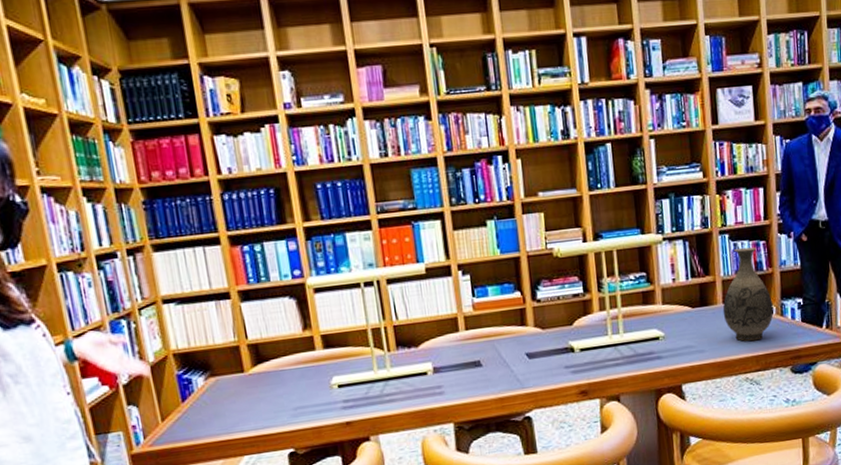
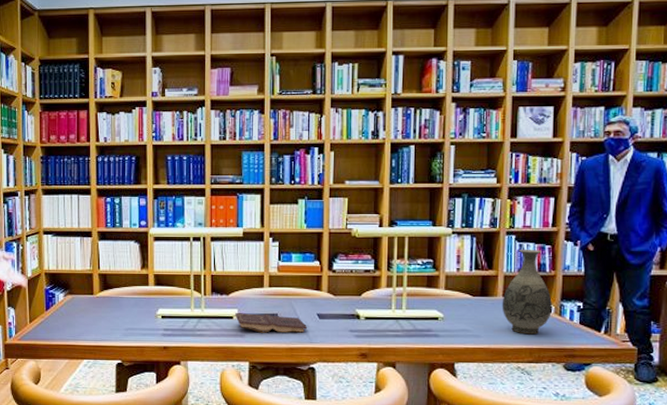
book: none [429,361,517,386] -> present [235,313,308,333]

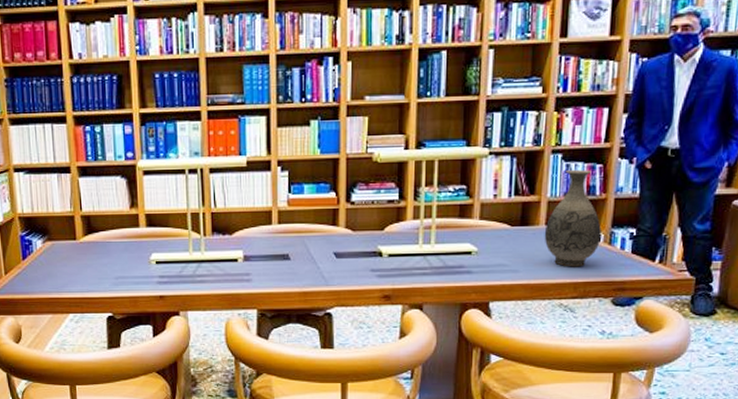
book: present [235,313,308,333] -> none [240,254,323,276]

